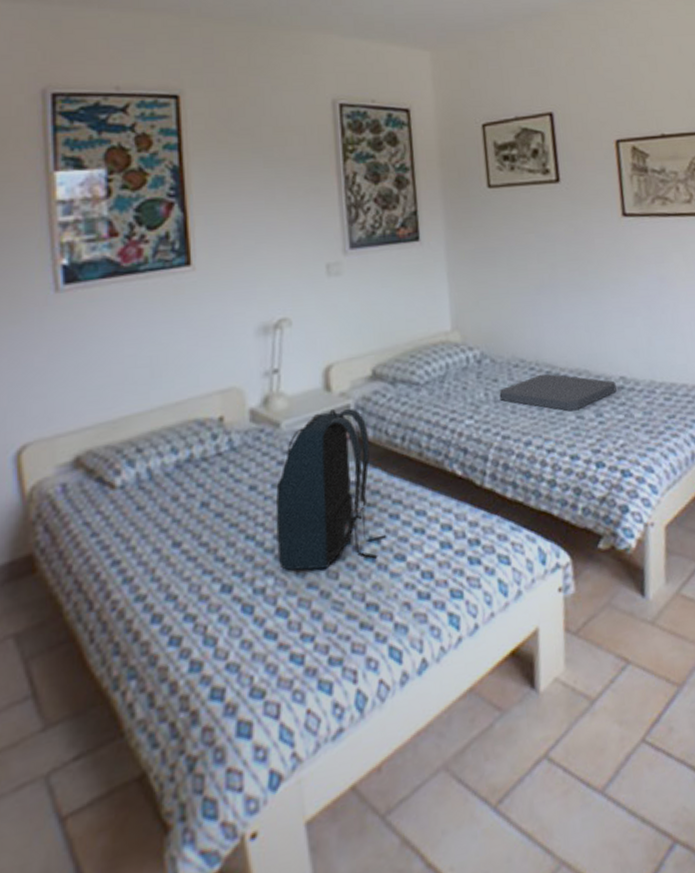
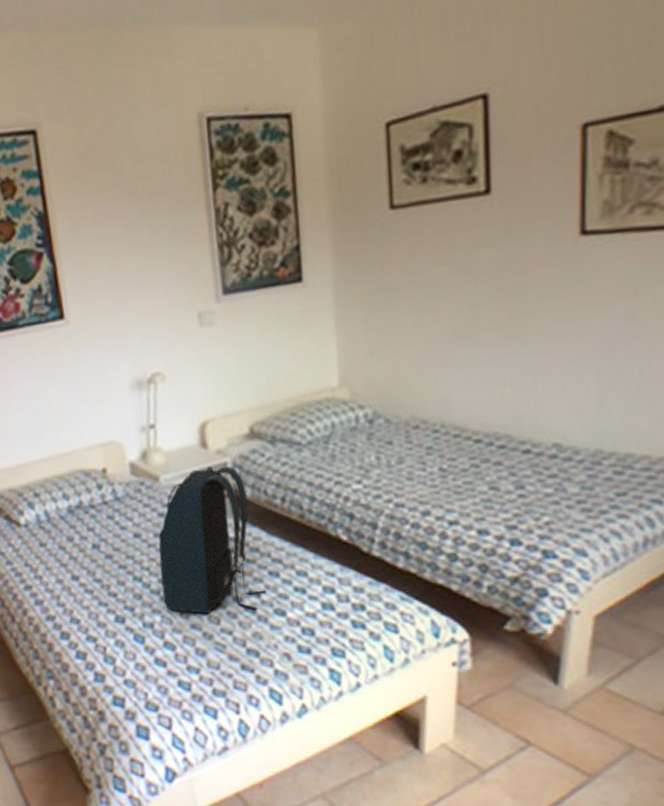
cushion: present [499,373,617,412] -> none [393,437,546,481]

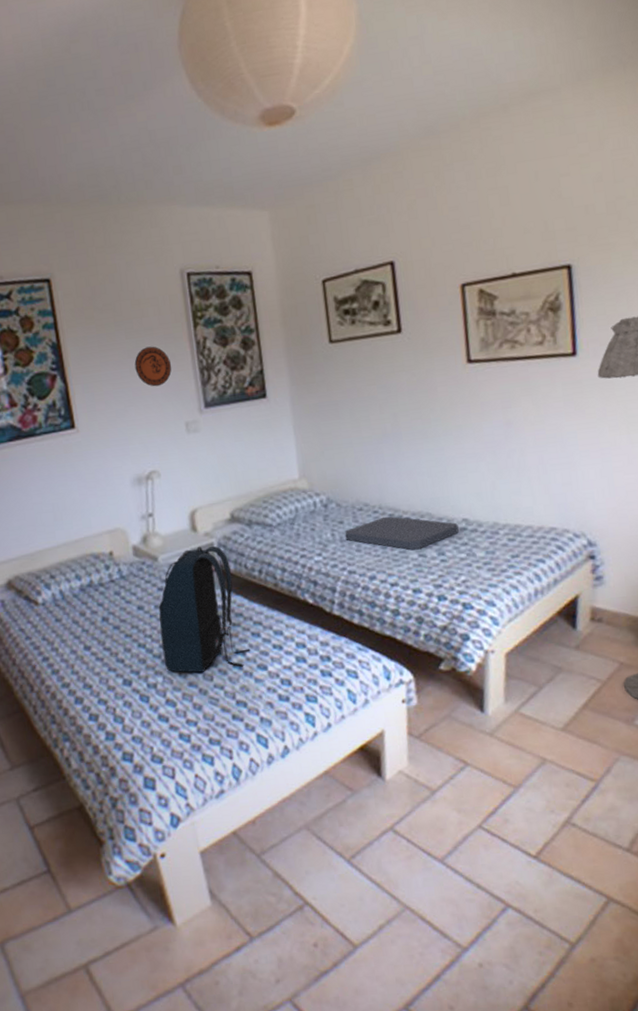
decorative plate: none [137,215,184,268] -> present [134,346,172,387]
cushion: none [393,437,546,481] -> present [344,516,459,551]

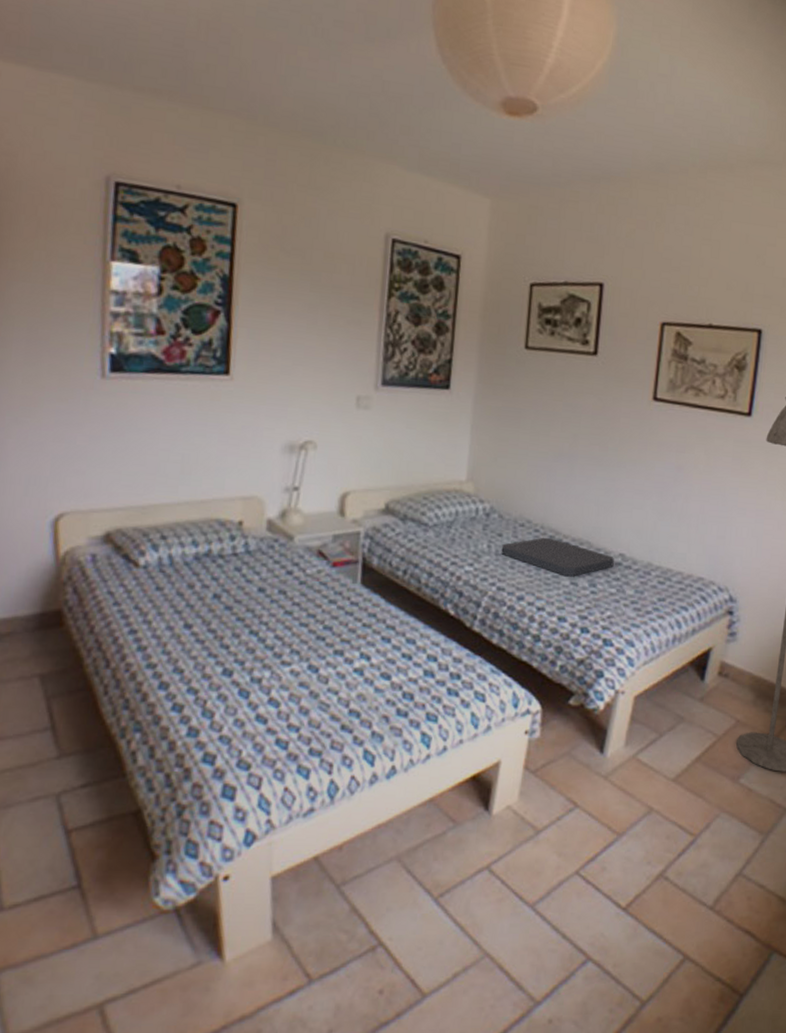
decorative plate: present [134,346,172,387] -> none [313,305,355,351]
backpack: present [158,545,251,673] -> none [276,534,377,673]

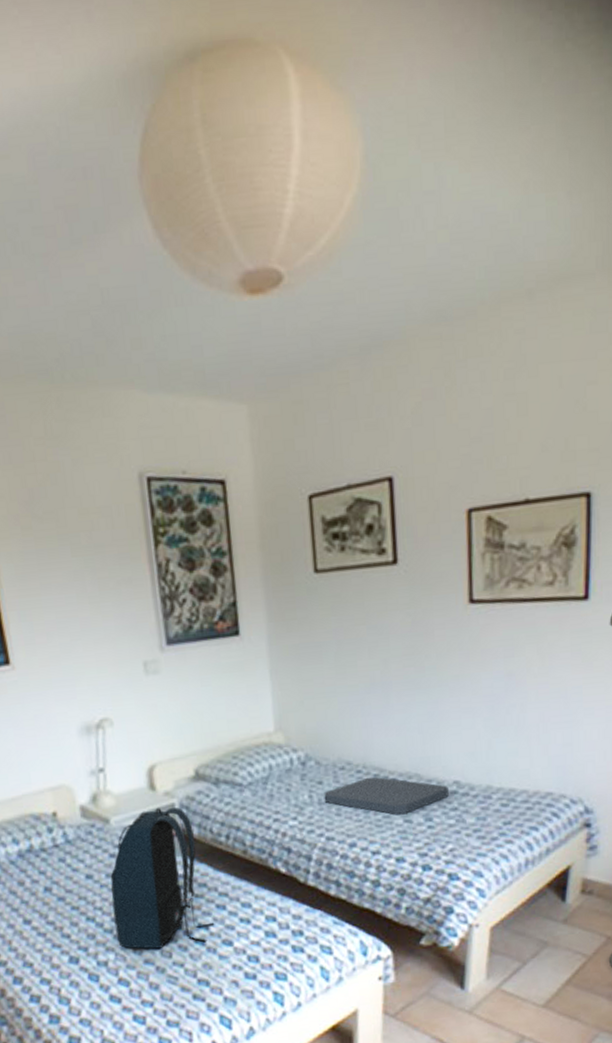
backpack: none [276,534,377,673] -> present [110,807,215,949]

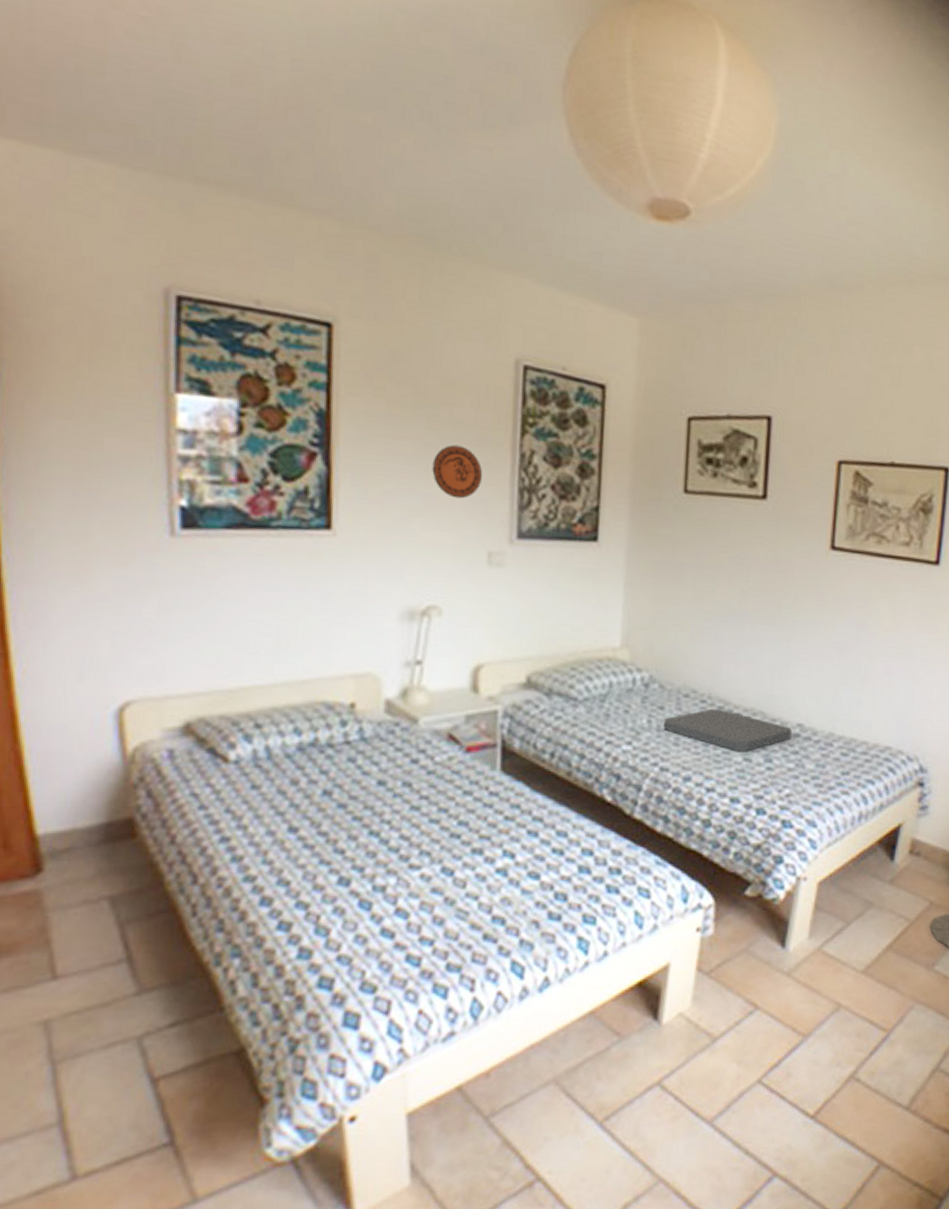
decorative plate: none [82,567,128,618] -> present [432,444,483,499]
backpack: present [110,807,215,949] -> none [402,713,523,876]

